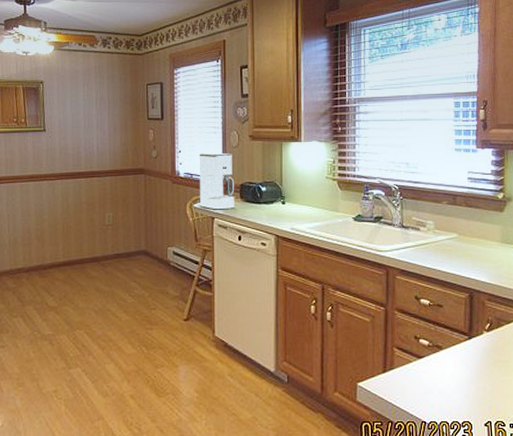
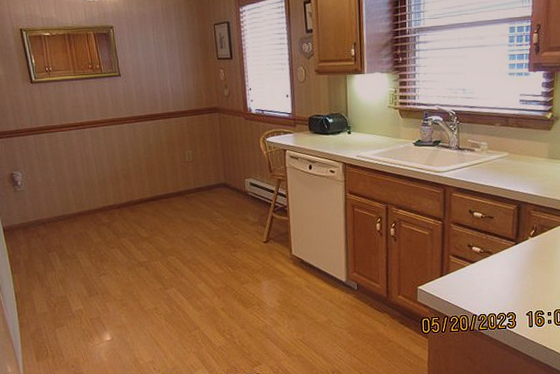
coffee maker: present [199,152,235,210] -> none [268,88,305,143]

